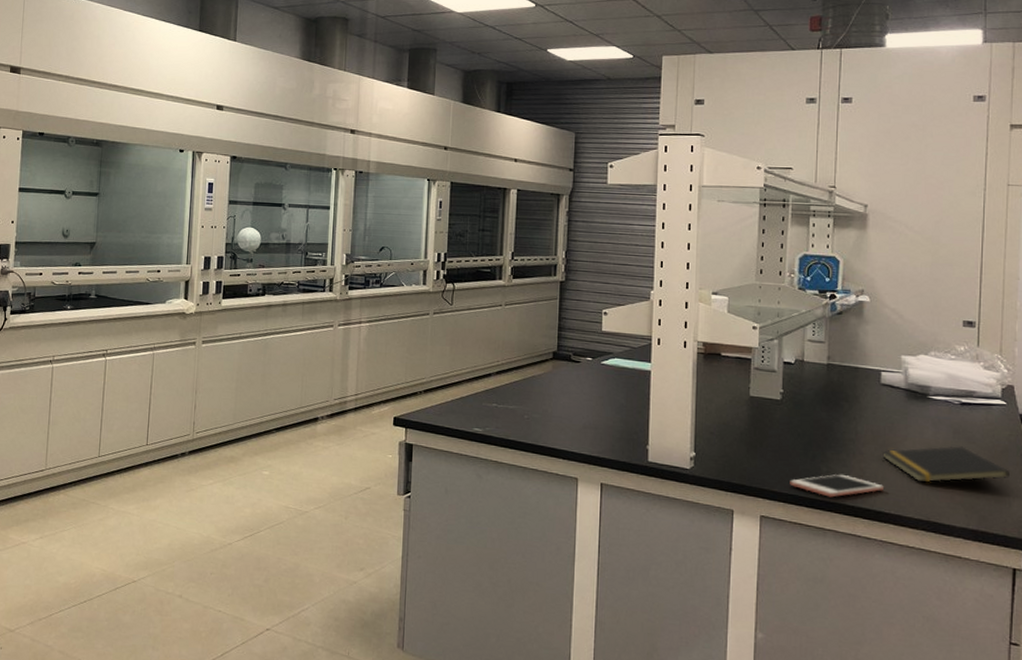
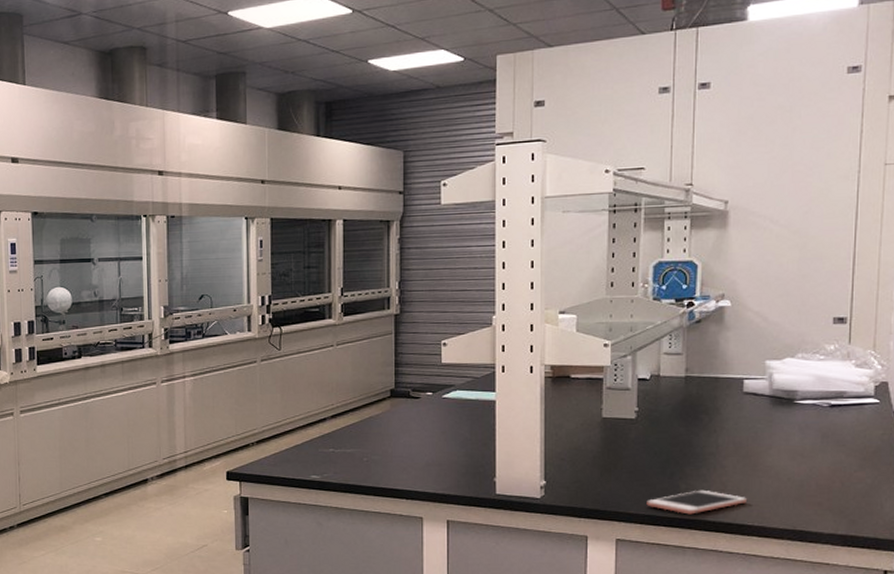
notepad: present [883,446,1010,483] -> none [745,450,882,491]

